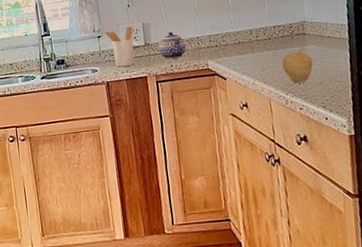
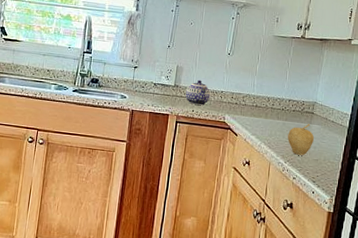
utensil holder: present [104,26,135,68] -> none [141,63,168,101]

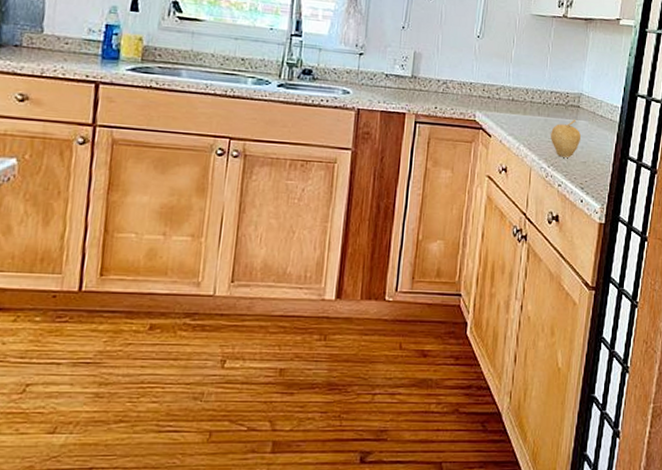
teapot: present [185,80,211,105] -> none [425,69,457,101]

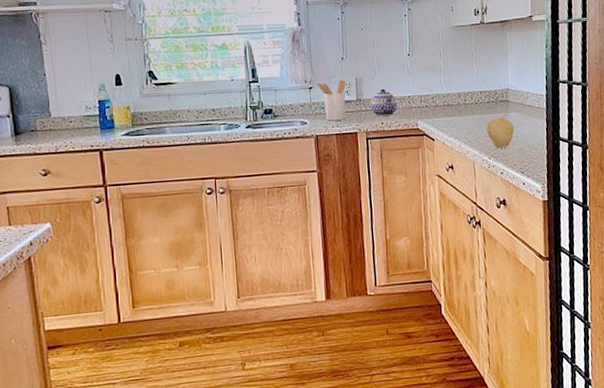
utensil holder: none [368,49,403,97] -> present [316,80,346,121]
teapot: none [425,69,457,101] -> present [370,88,398,116]

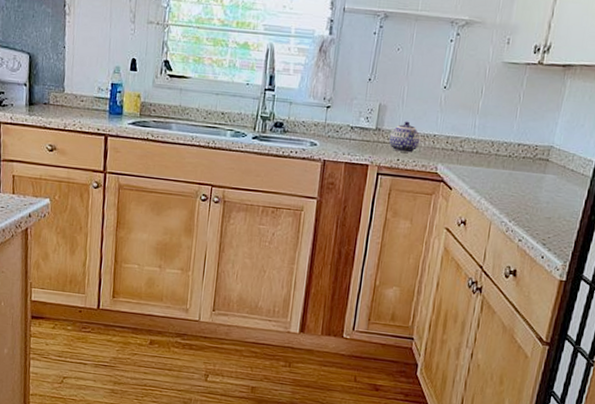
utensil holder: present [316,80,346,121] -> none [335,102,368,149]
fruit: present [486,112,514,148] -> none [514,173,548,213]

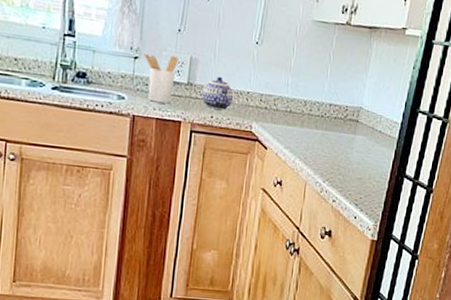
utensil holder: none [335,102,368,149] -> present [143,53,179,104]

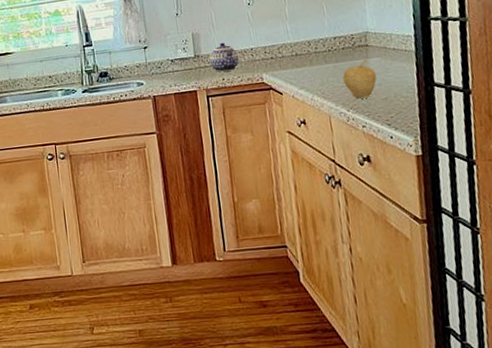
utensil holder: present [143,53,179,104] -> none [150,36,184,81]
fruit: none [327,133,358,173] -> present [343,58,377,99]

